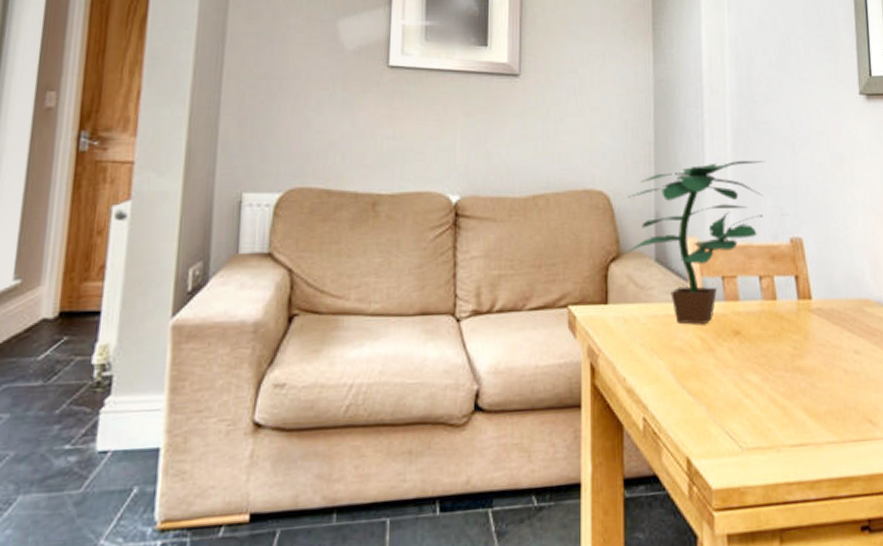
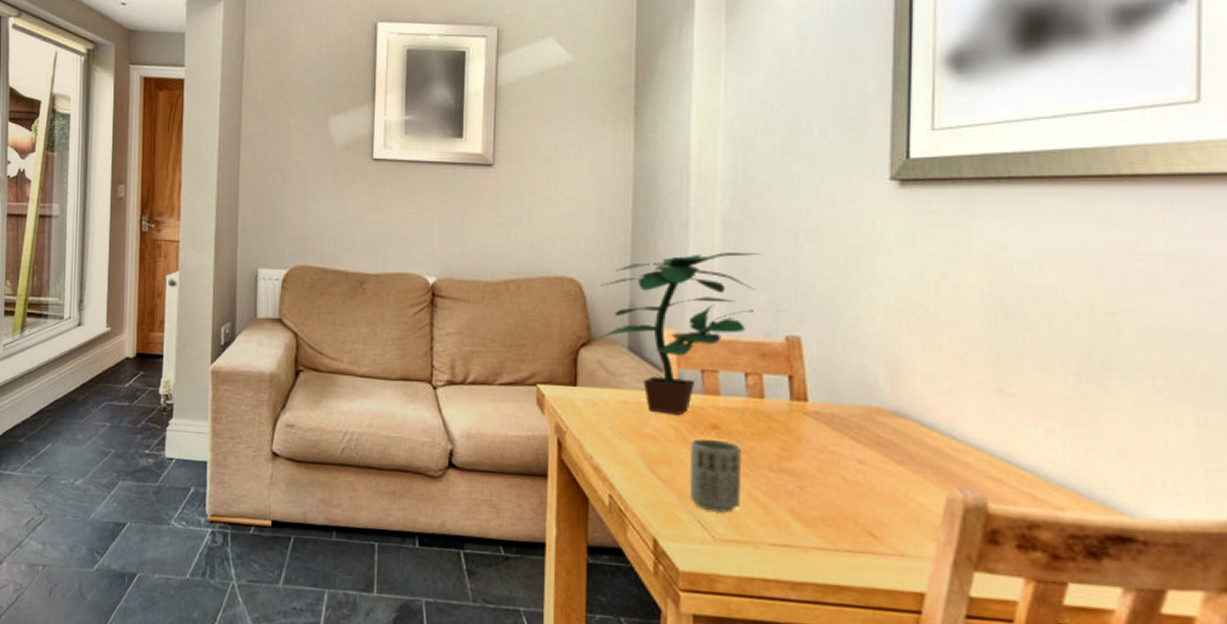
cup: none [716,345,763,420] -> present [689,438,742,512]

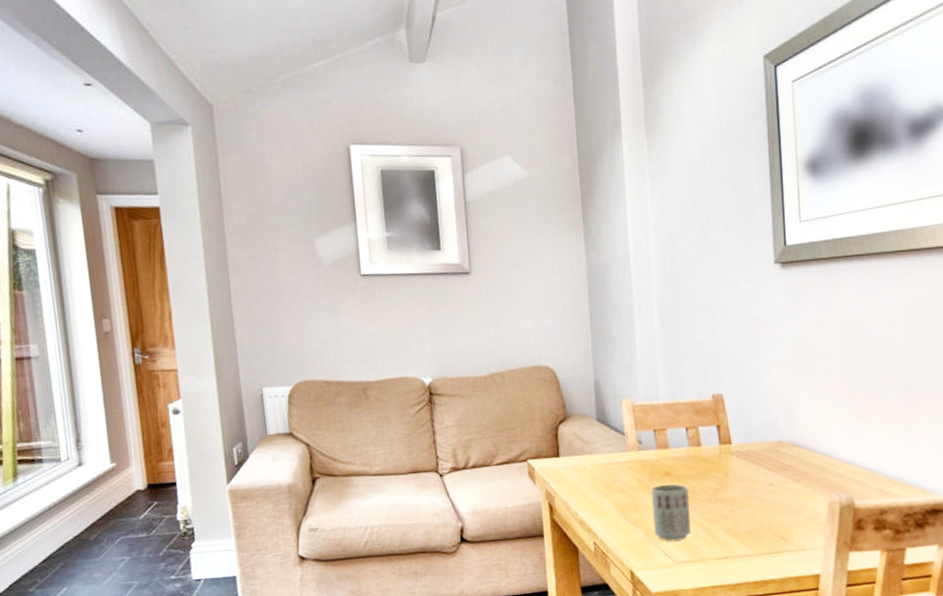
potted plant: present [596,253,779,416] -> none [570,330,706,470]

